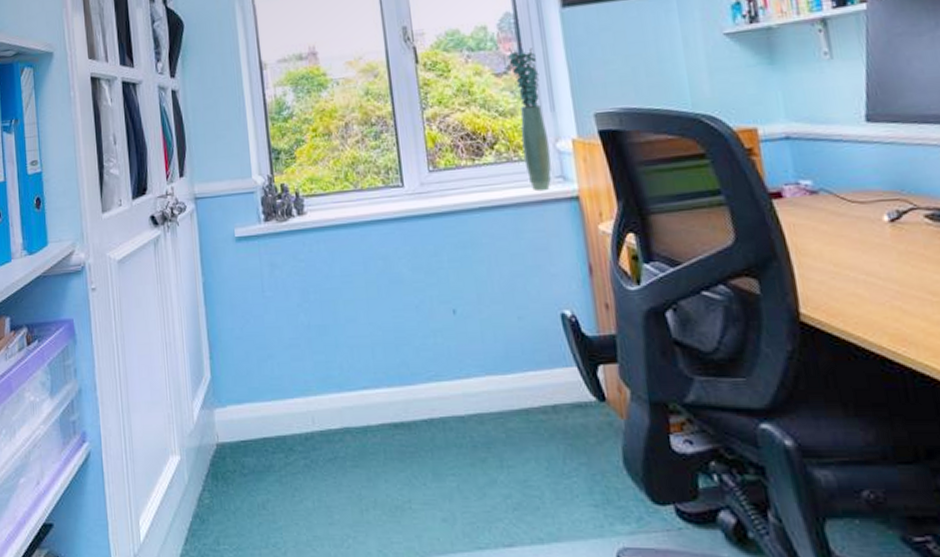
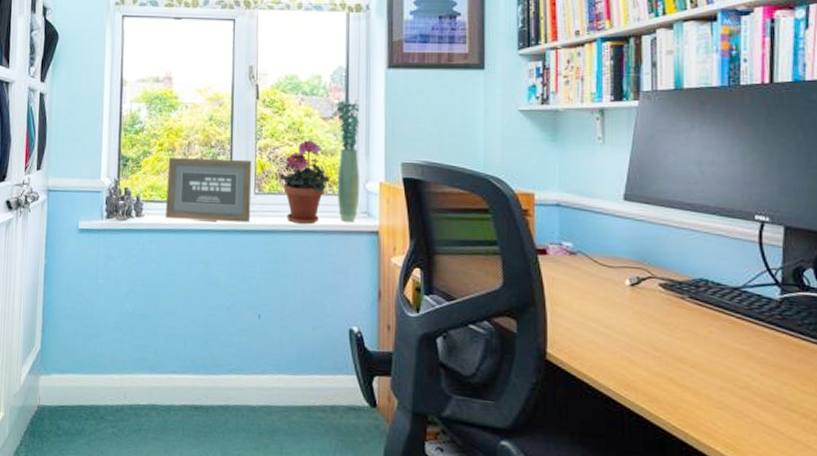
picture frame: none [325,133,429,212] -> present [165,158,252,223]
potted plant: none [454,102,514,201] -> present [279,140,330,225]

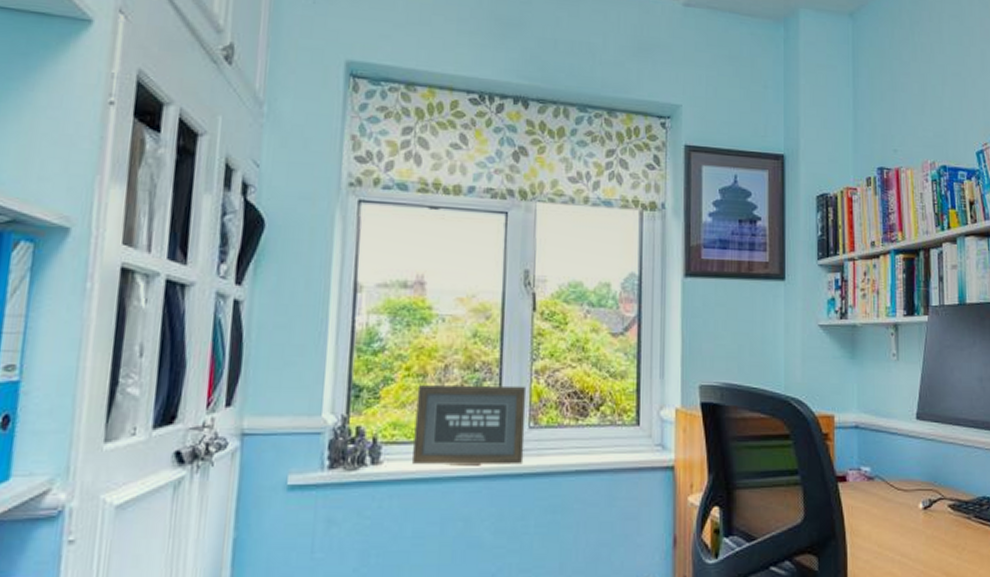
potted plant: present [279,140,330,225] -> none [560,360,620,463]
vase: present [336,96,360,223] -> none [627,308,654,458]

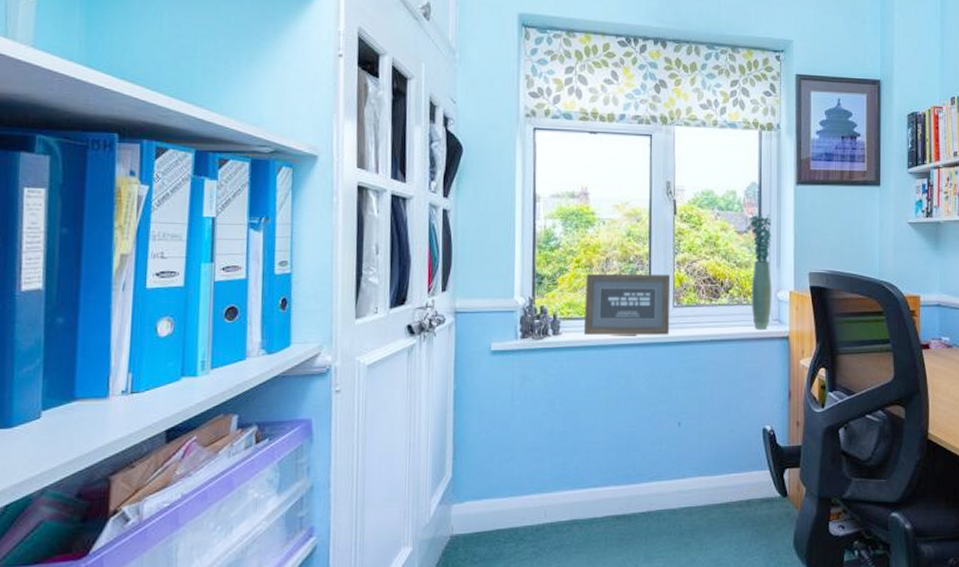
vase: none [627,308,654,458] -> present [750,211,772,331]

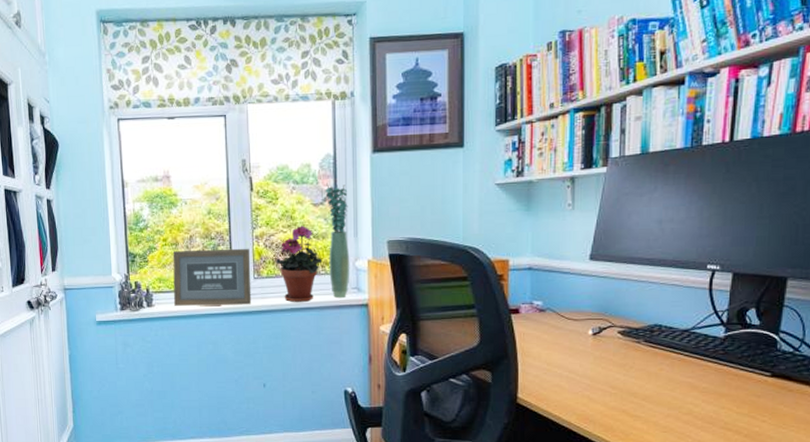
potted plant: none [697,253,745,334] -> present [276,226,323,303]

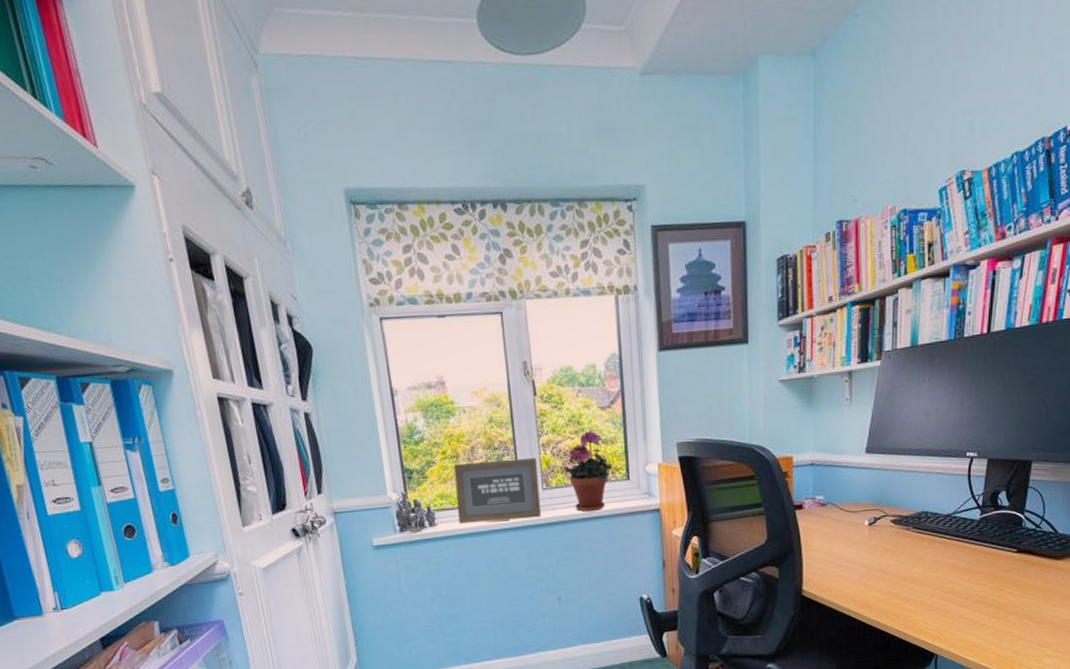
vase: present [325,183,350,299] -> none [612,384,641,505]

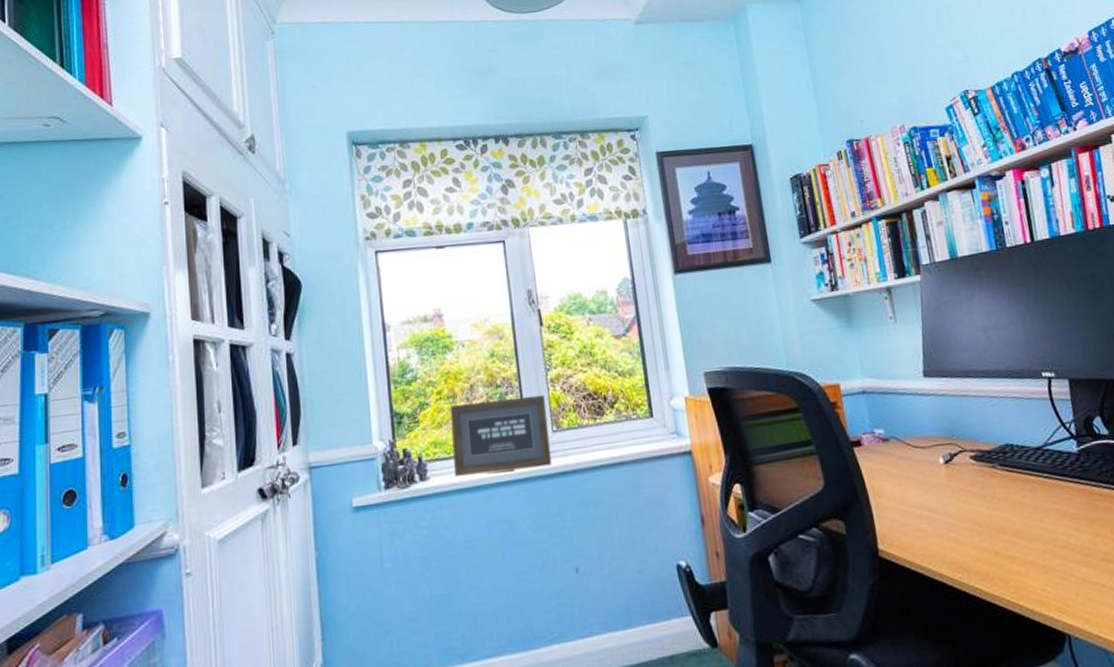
potted plant: present [565,431,613,513] -> none [577,362,633,459]

